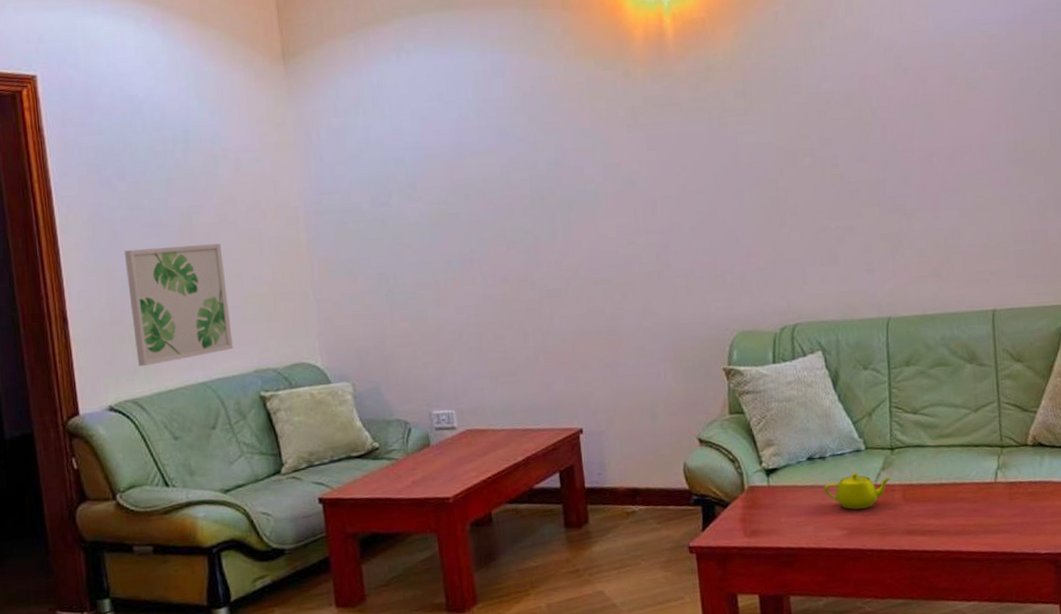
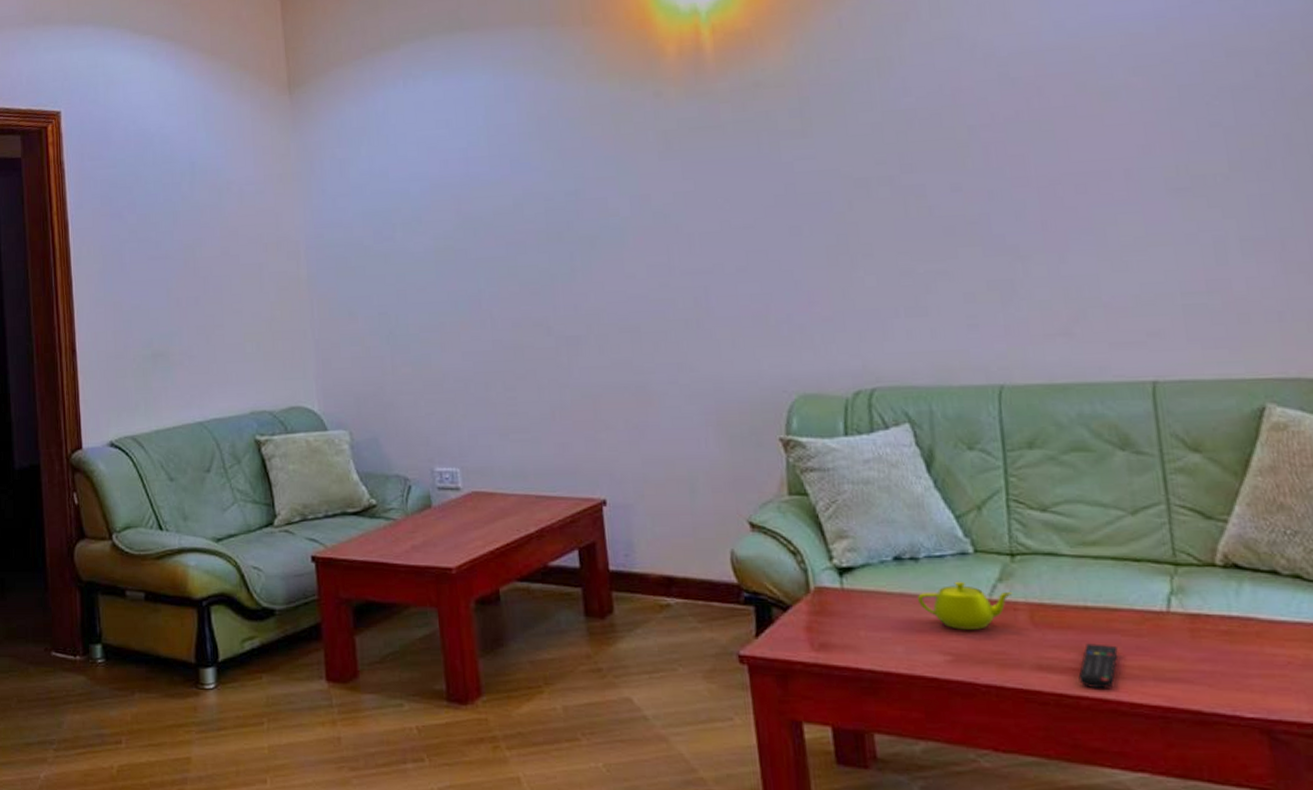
wall art: present [124,243,233,366] -> none [130,277,230,402]
remote control: none [934,510,961,544] -> present [1078,643,1118,689]

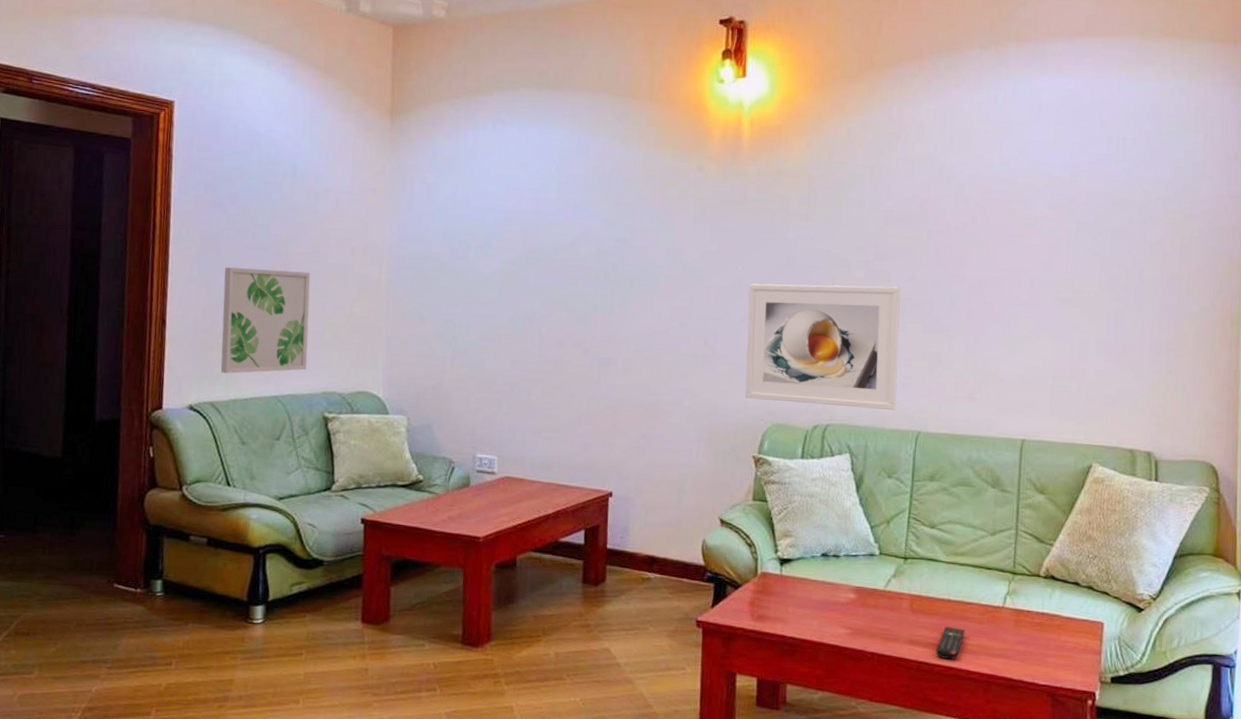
wall art: none [130,277,230,402] -> present [220,267,311,374]
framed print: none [741,203,964,367] -> present [745,284,901,410]
teapot: present [918,581,1013,630] -> none [834,575,901,612]

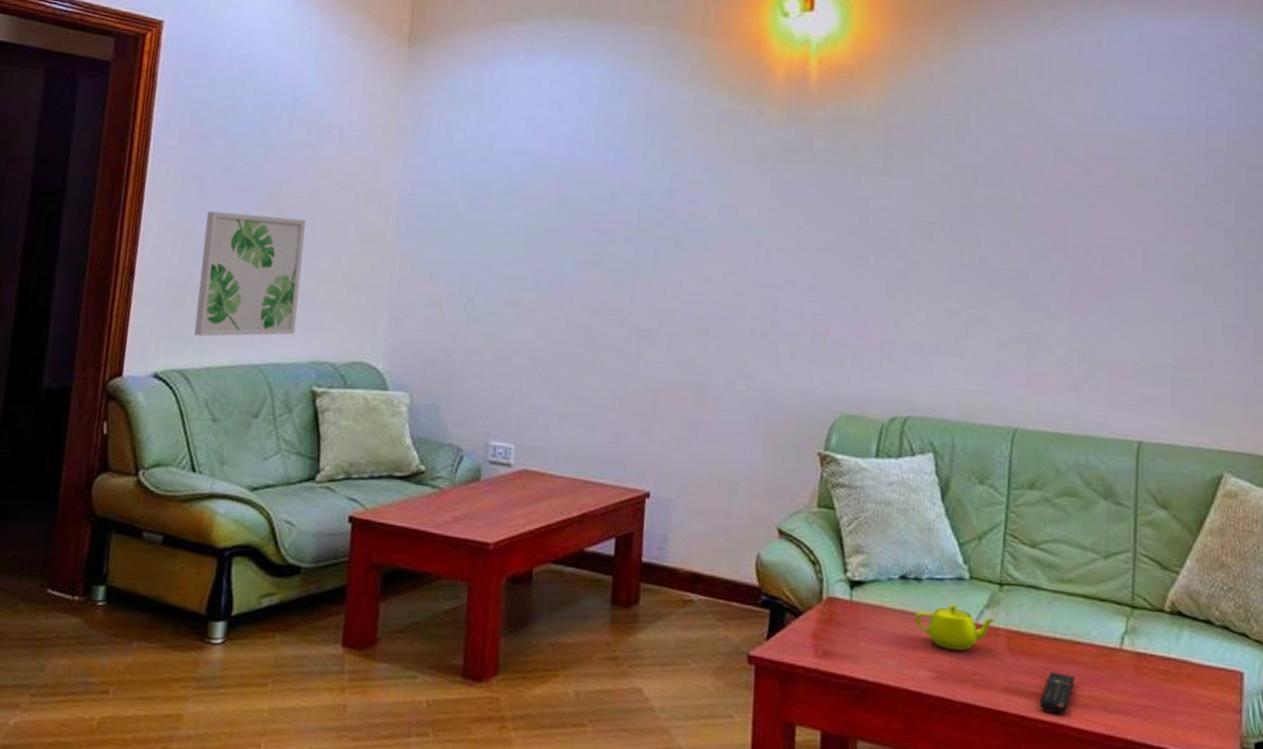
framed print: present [745,284,901,410] -> none [809,247,992,402]
teapot: none [834,575,901,612] -> present [915,603,997,651]

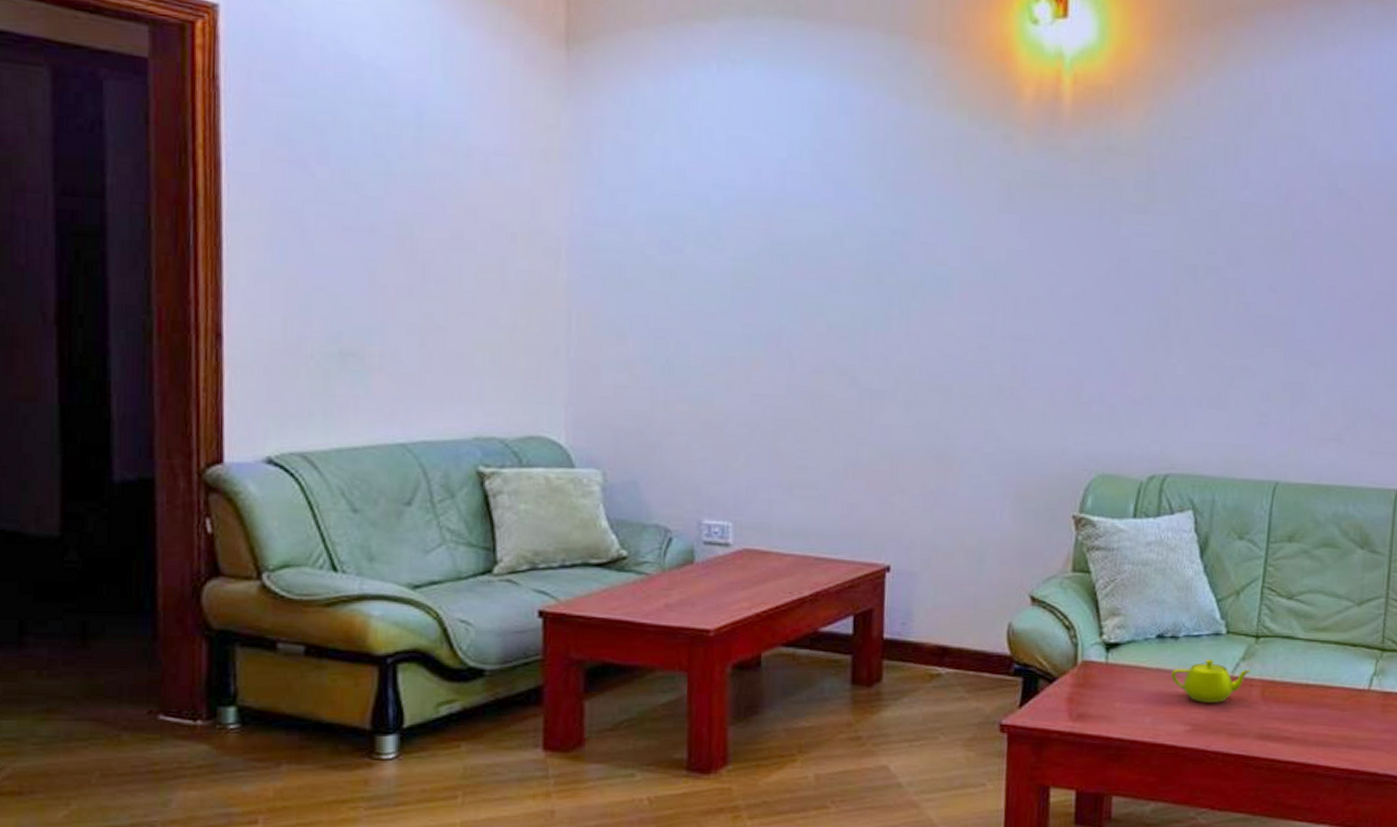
wall art: present [194,211,306,337] -> none [313,257,450,412]
remote control: present [1039,671,1075,715] -> none [1290,716,1325,755]

